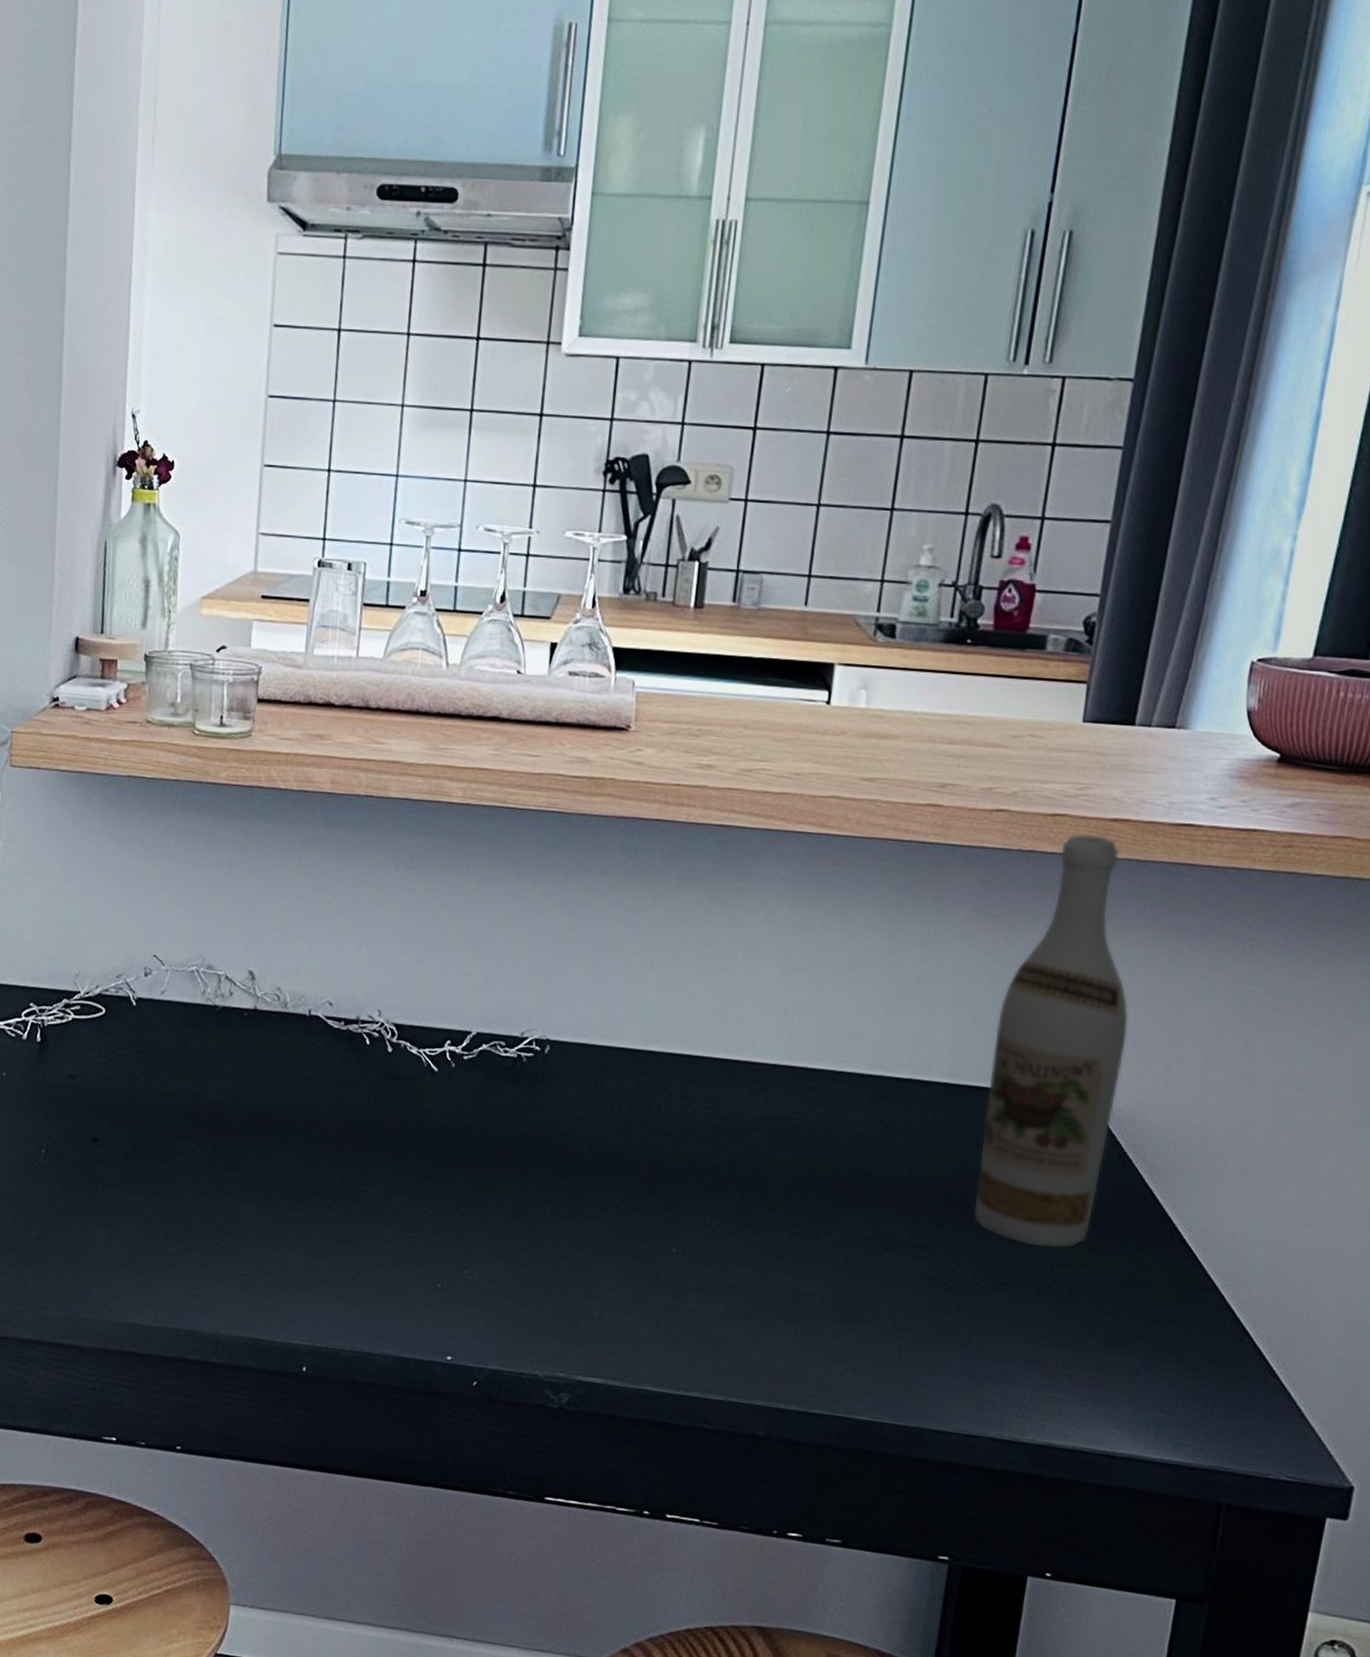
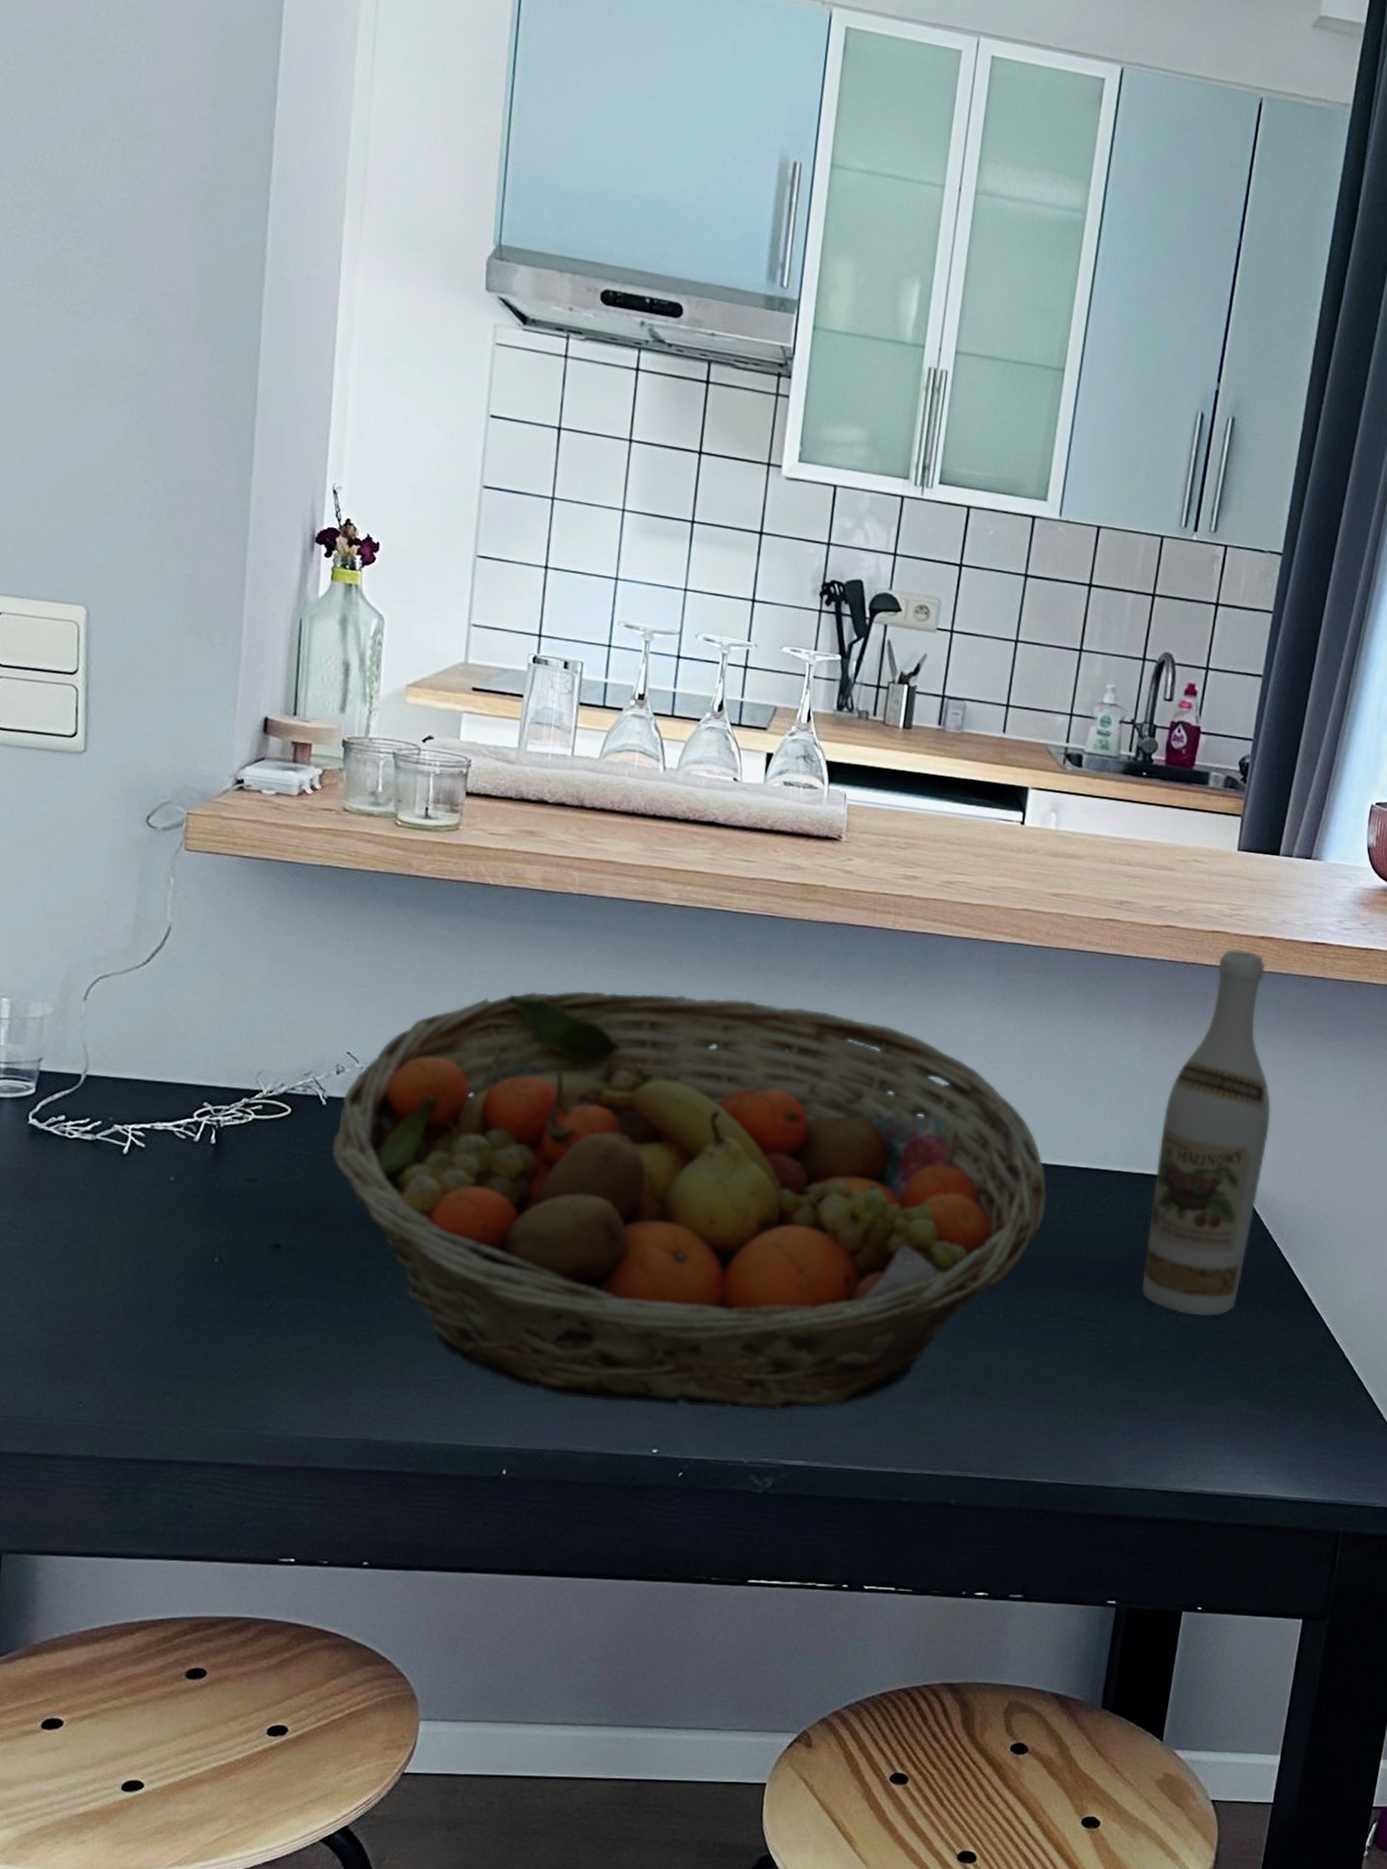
fruit basket: none [140,892,863,1325] -> present [330,990,1047,1410]

